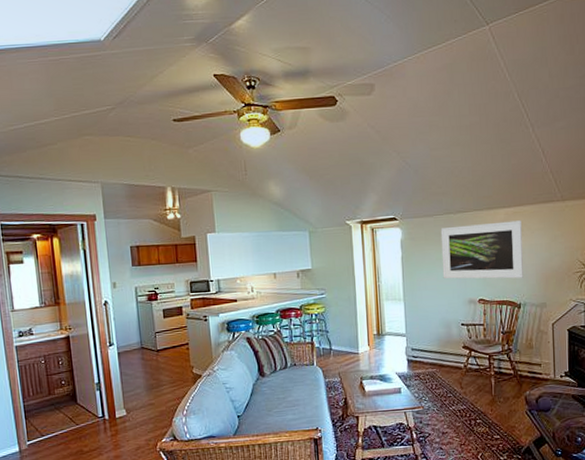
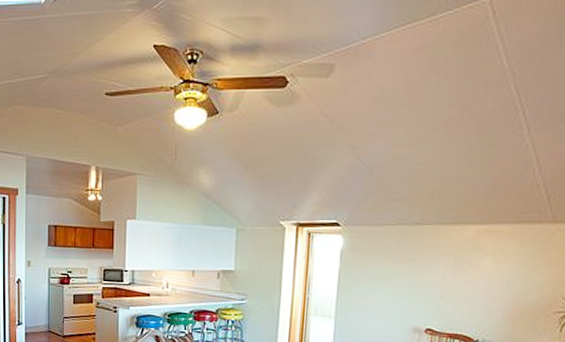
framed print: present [440,220,523,279] -> none [385,240,495,310]

